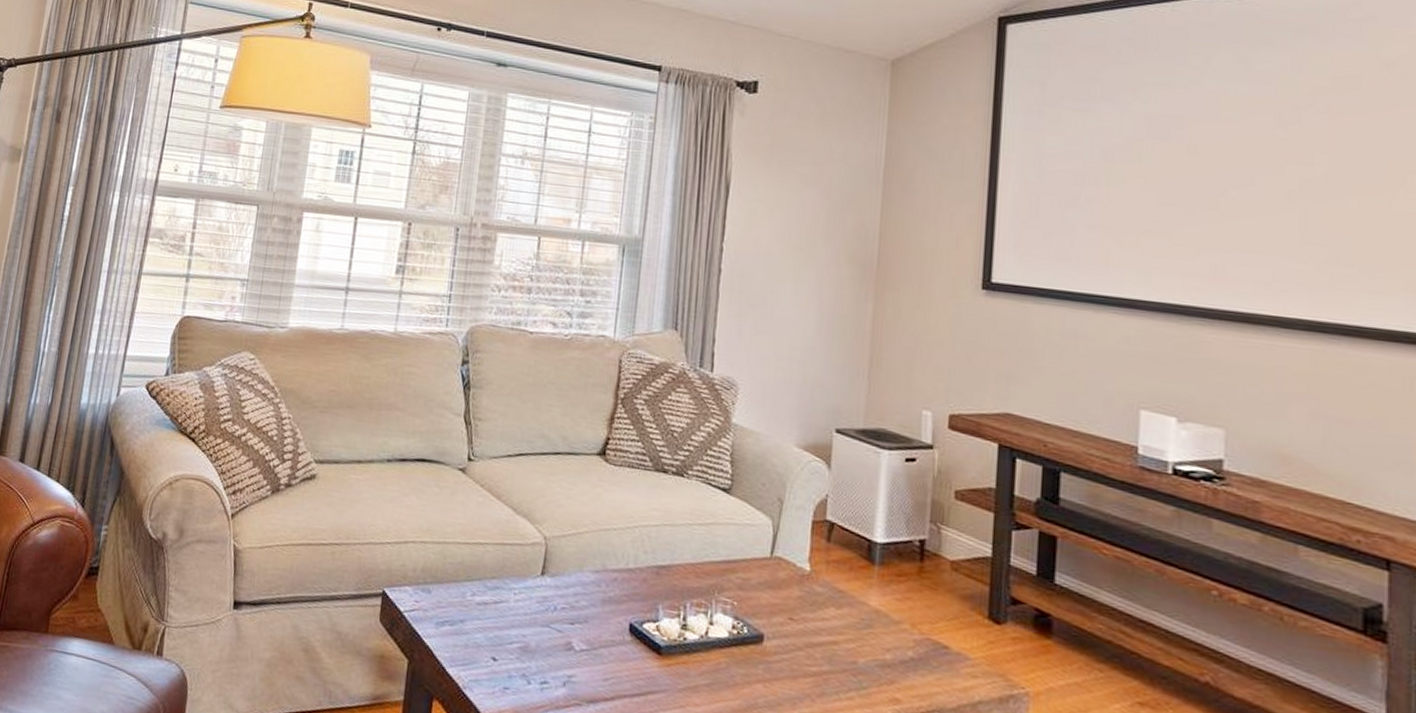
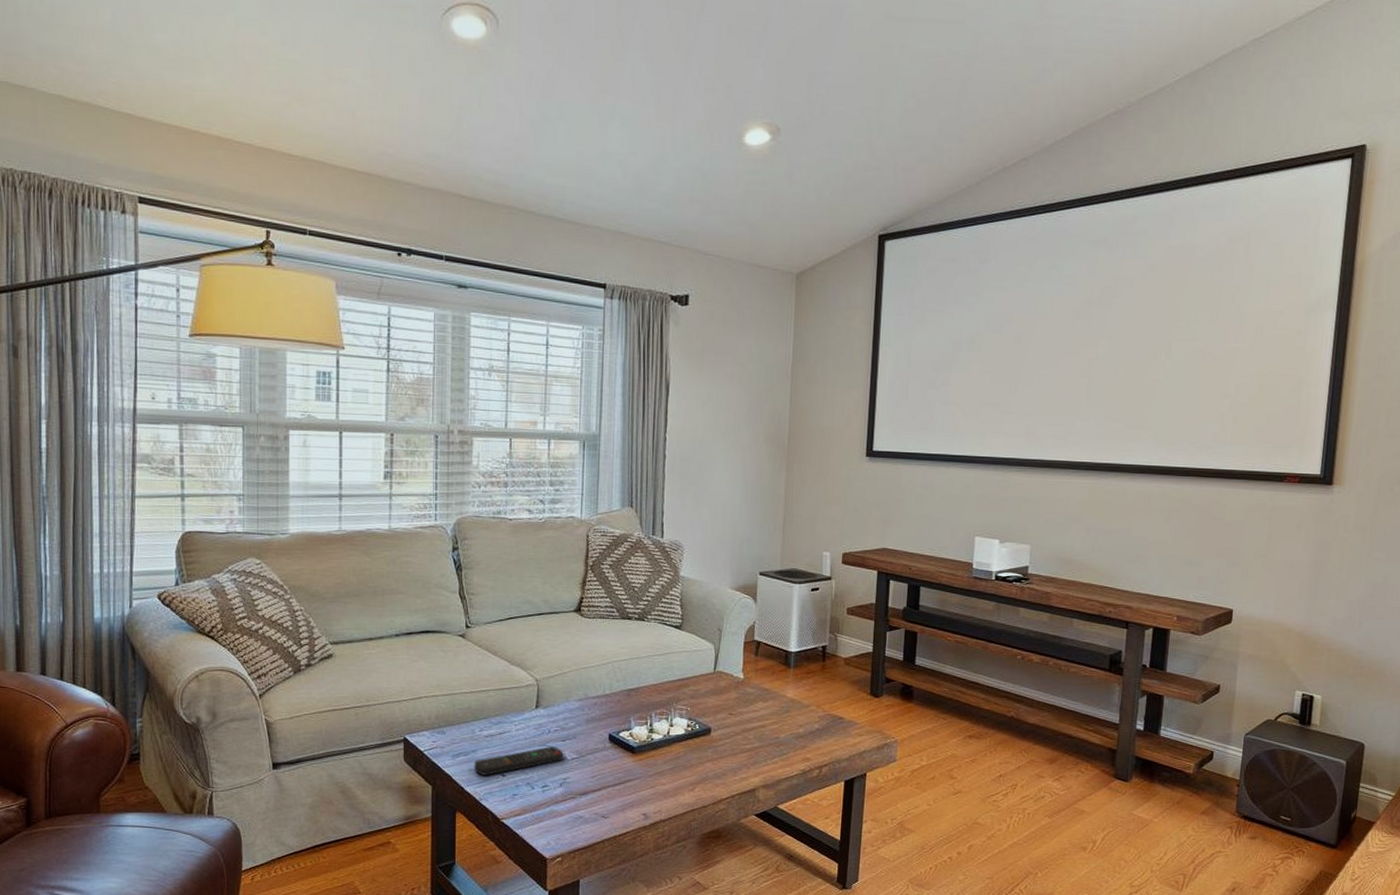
remote control: none [459,628,570,657] -> present [474,746,563,775]

